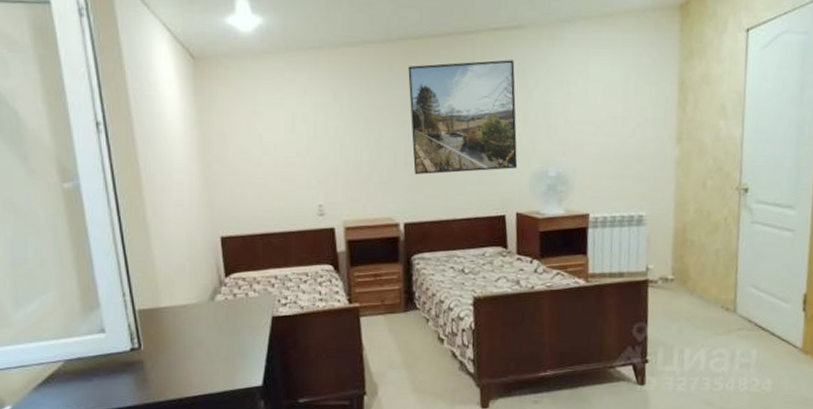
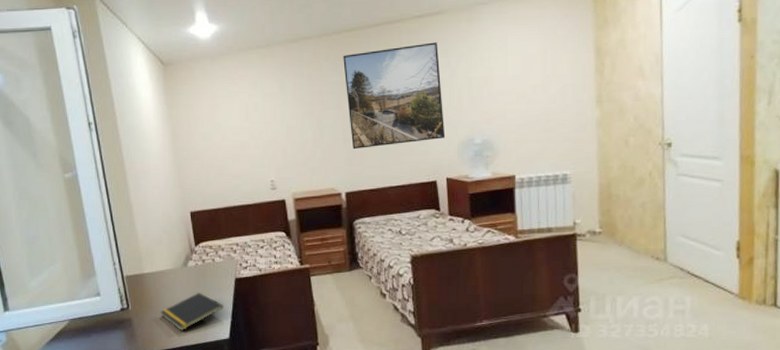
notepad: none [180,331,258,376] -> present [160,292,224,330]

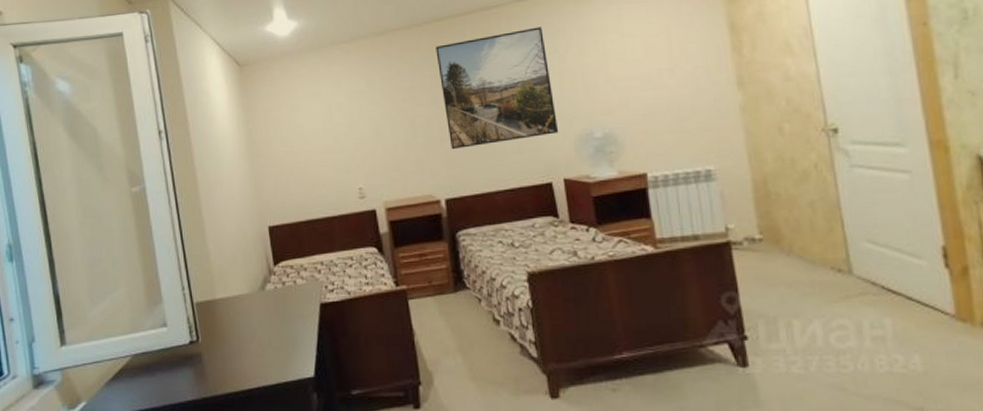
notepad: present [160,292,224,330] -> none [234,320,308,367]

